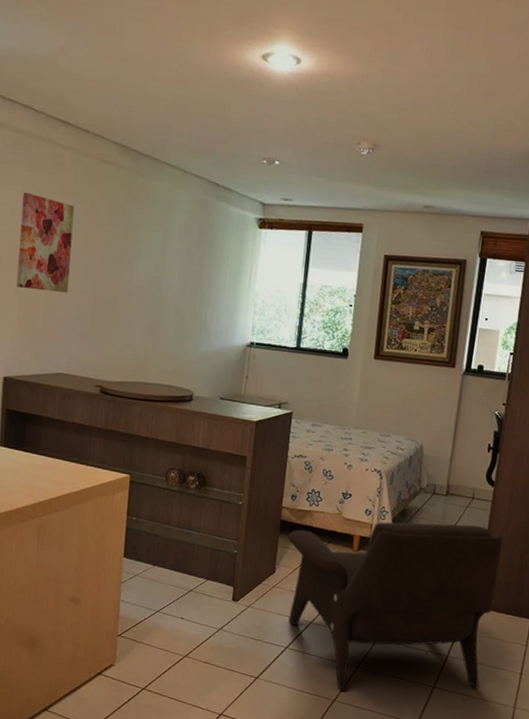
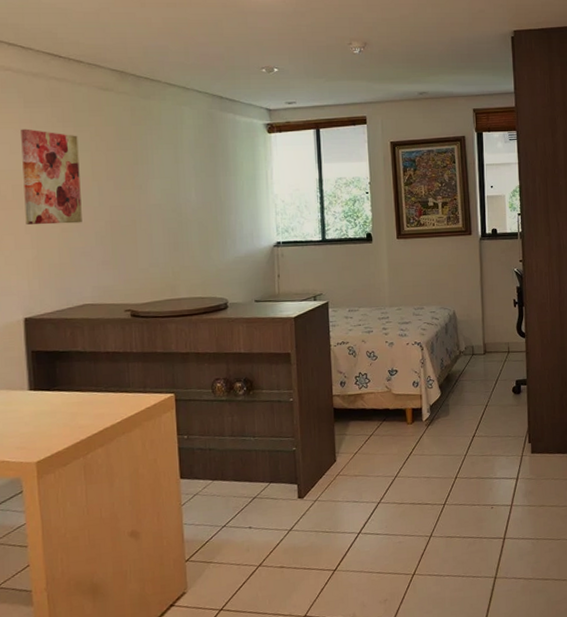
armchair: present [287,522,504,691] -> none [342,377,545,563]

